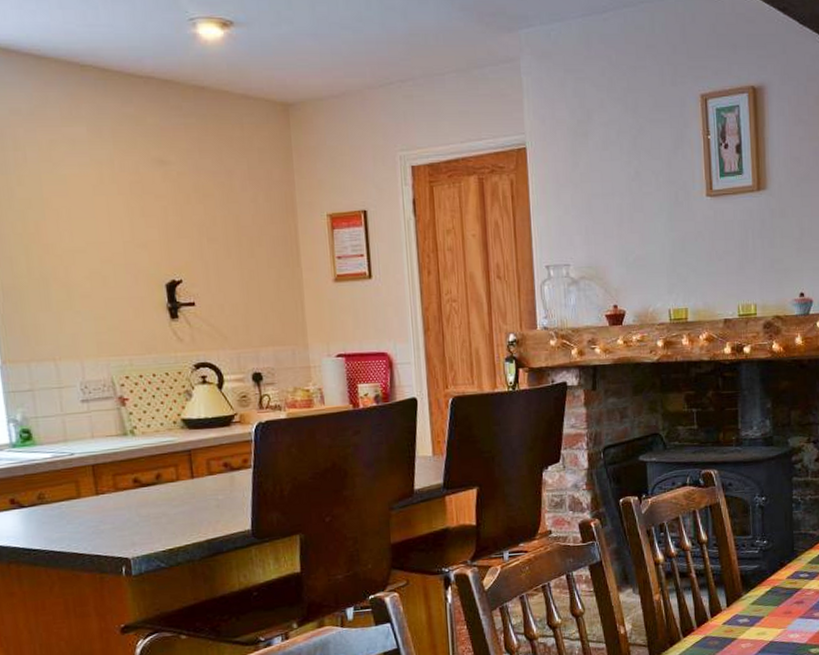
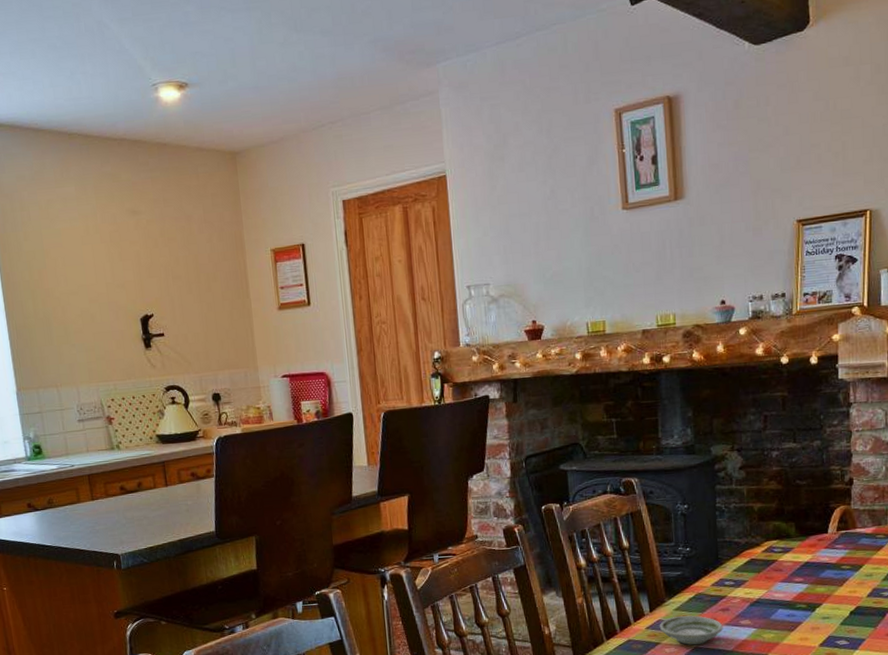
saucer: none [735,609,798,640] -> present [659,615,723,645]

